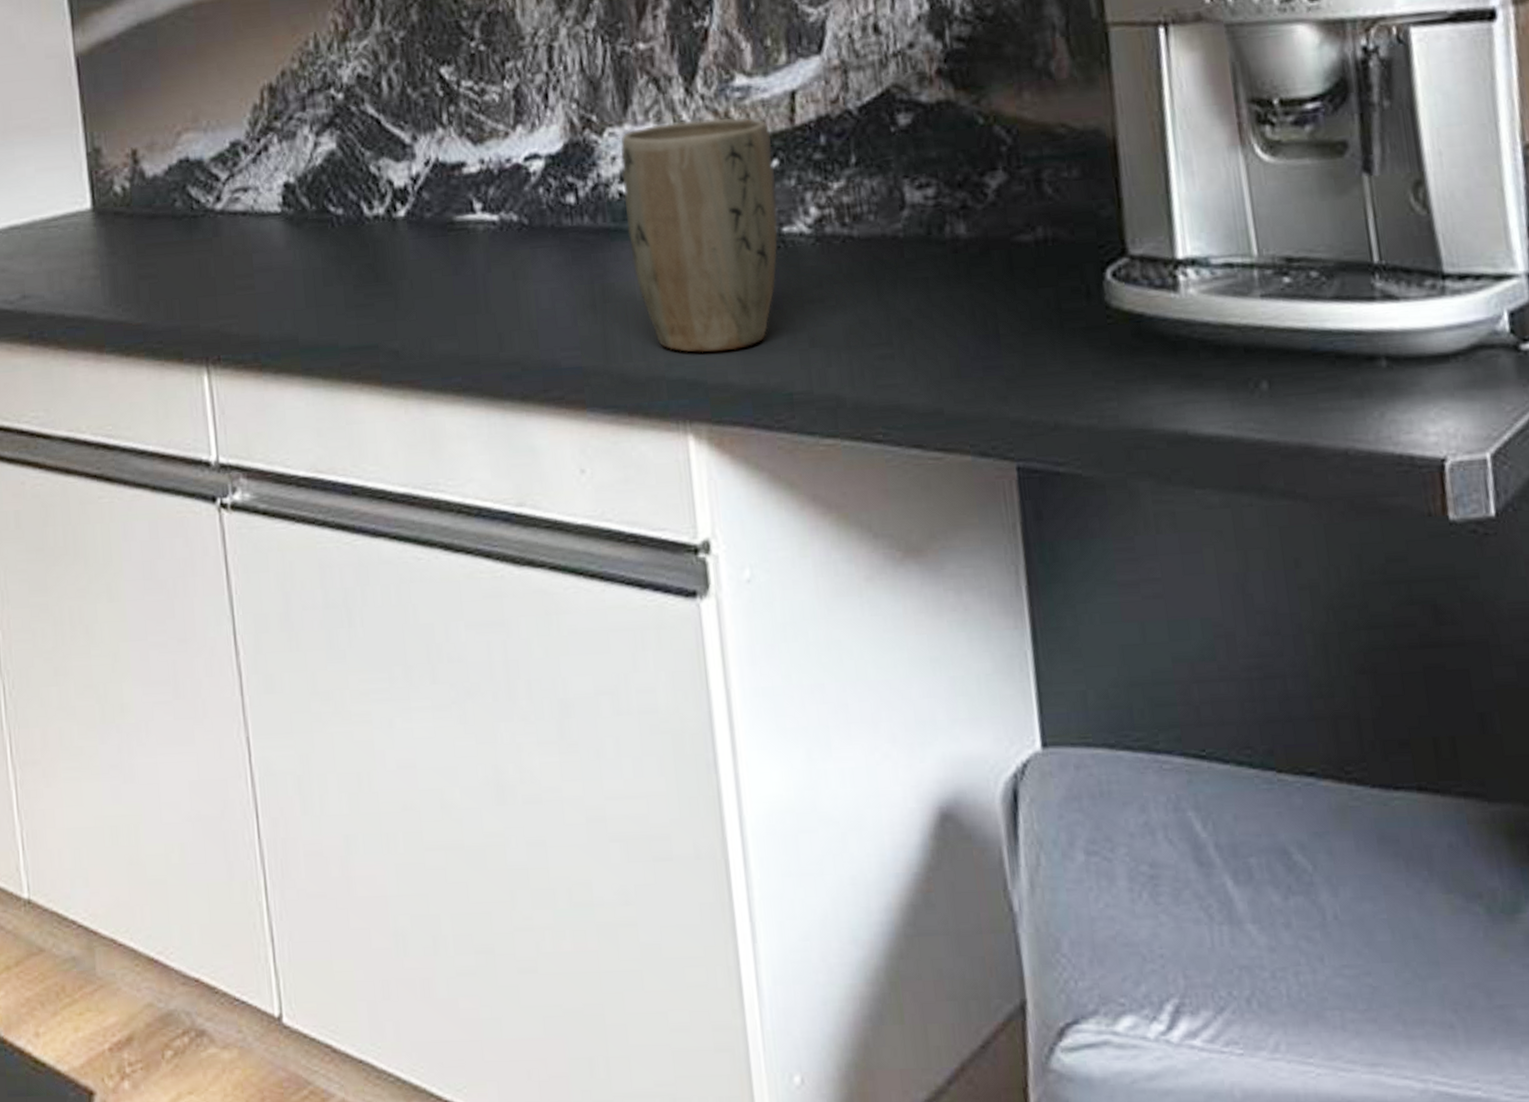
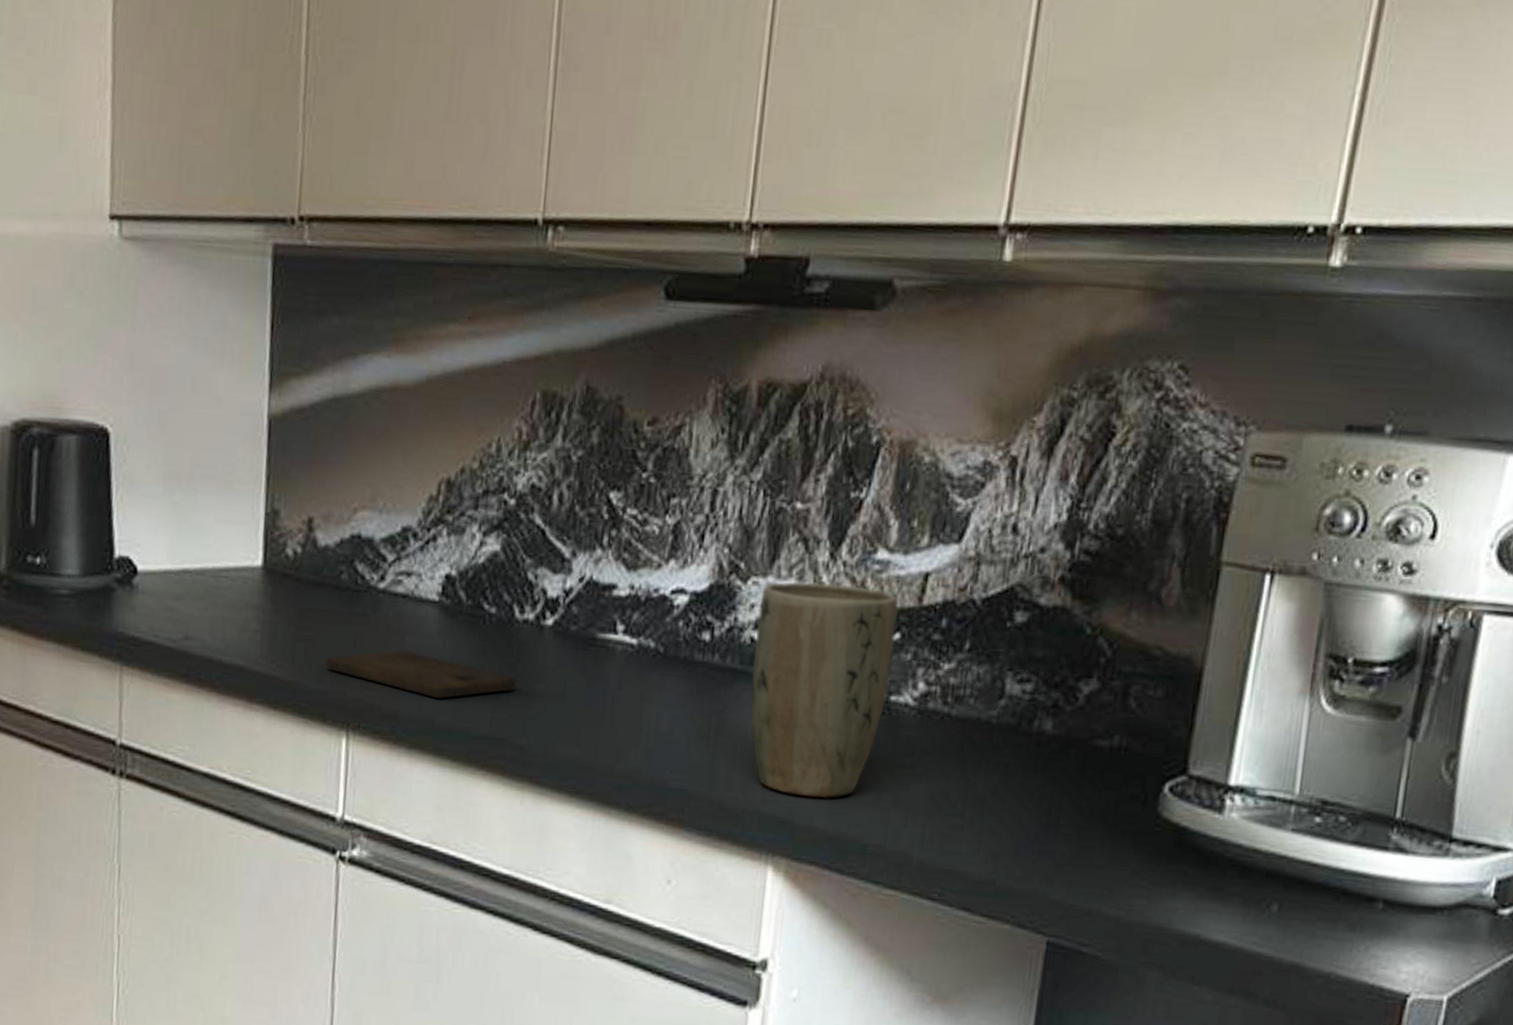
cutting board: none [172,269,378,315] -> present [325,650,516,699]

